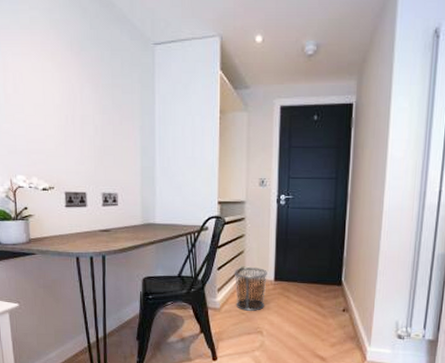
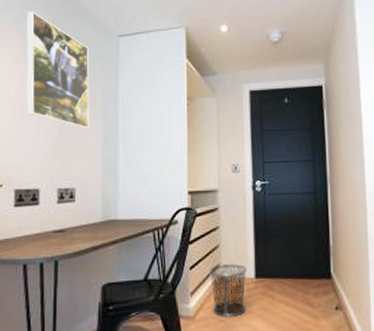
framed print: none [65,15,129,138] -> present [26,11,90,129]

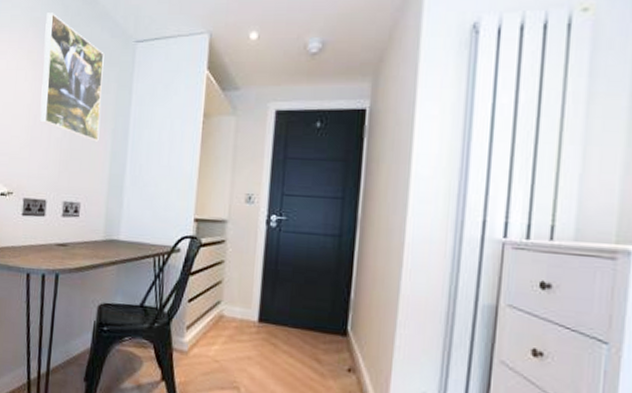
waste bin: present [208,264,247,317] -> none [207,301,250,359]

